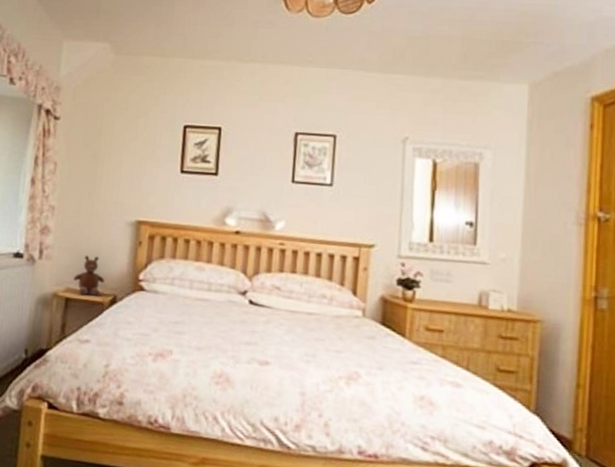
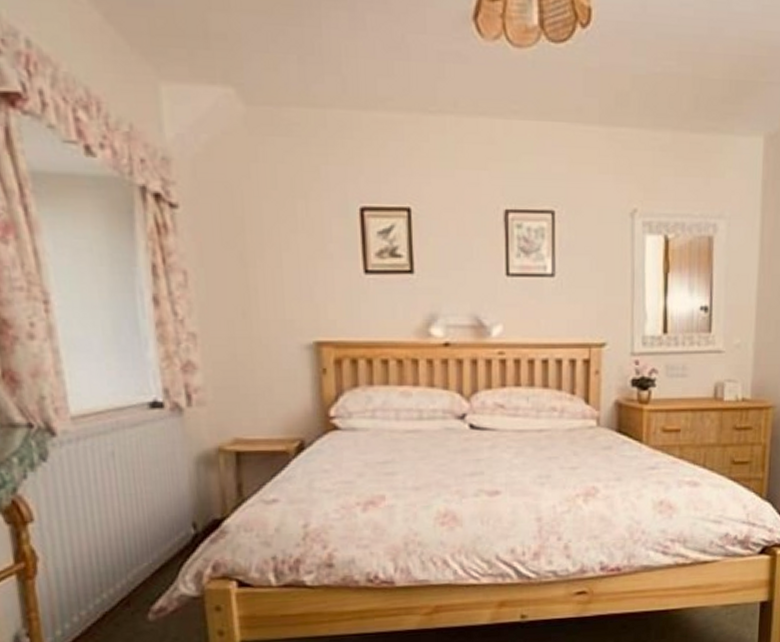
teddy bear: present [73,255,105,296] -> none [240,393,285,446]

